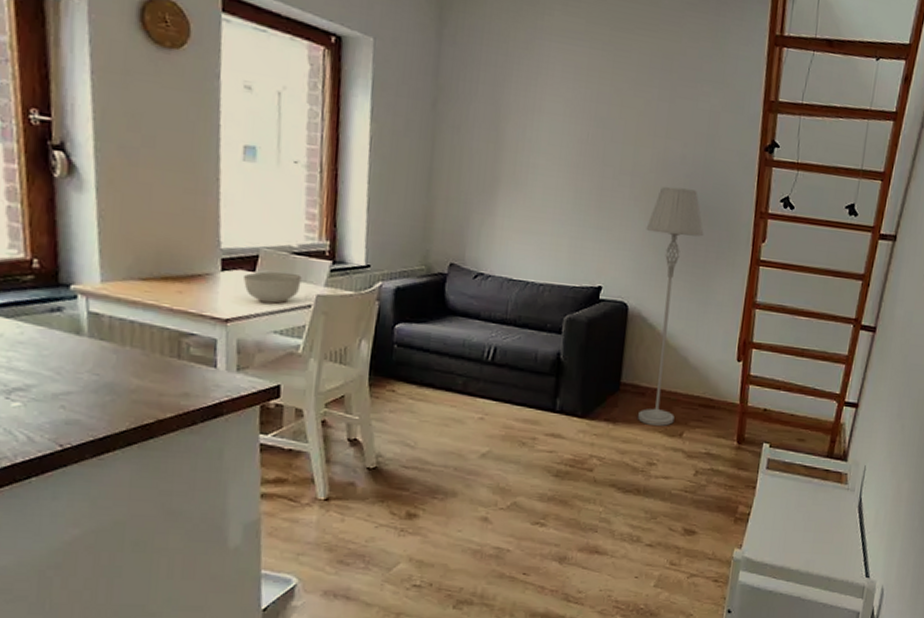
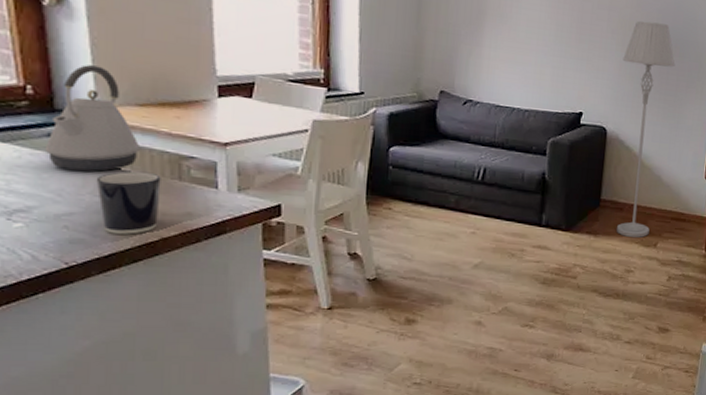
kettle: none [46,238,140,349] -> present [44,65,139,172]
mug: none [95,348,160,416] -> present [96,171,161,235]
bowl: present [242,271,302,304] -> none [239,98,298,129]

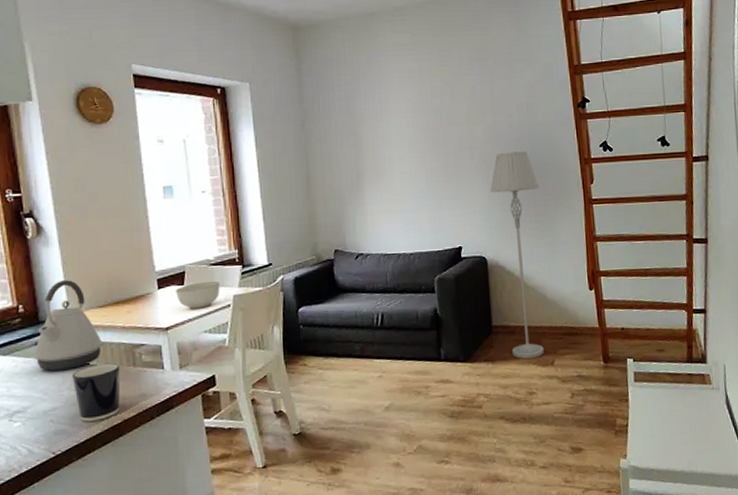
bowl: none [239,98,298,129] -> present [175,281,220,309]

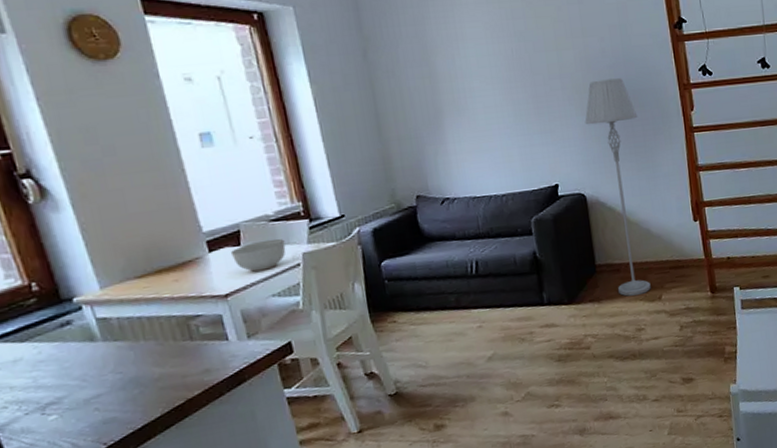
kettle: present [33,280,102,372] -> none [60,249,148,355]
mug: present [72,363,121,422] -> none [114,339,181,406]

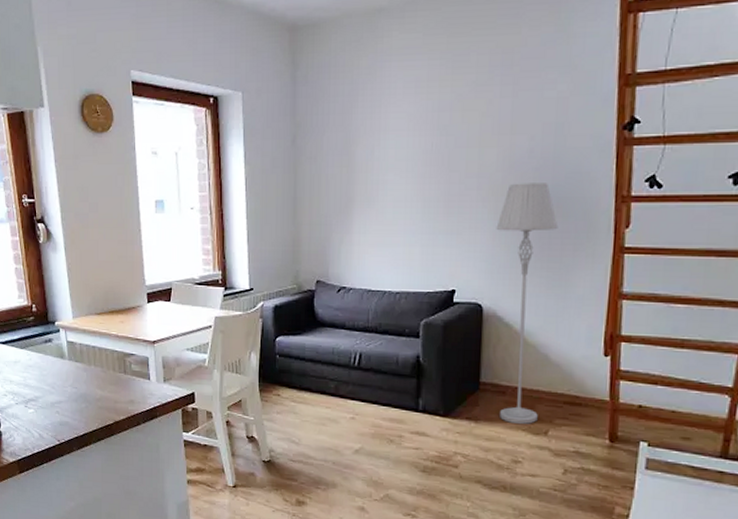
bowl: present [230,238,286,272] -> none [162,300,203,326]

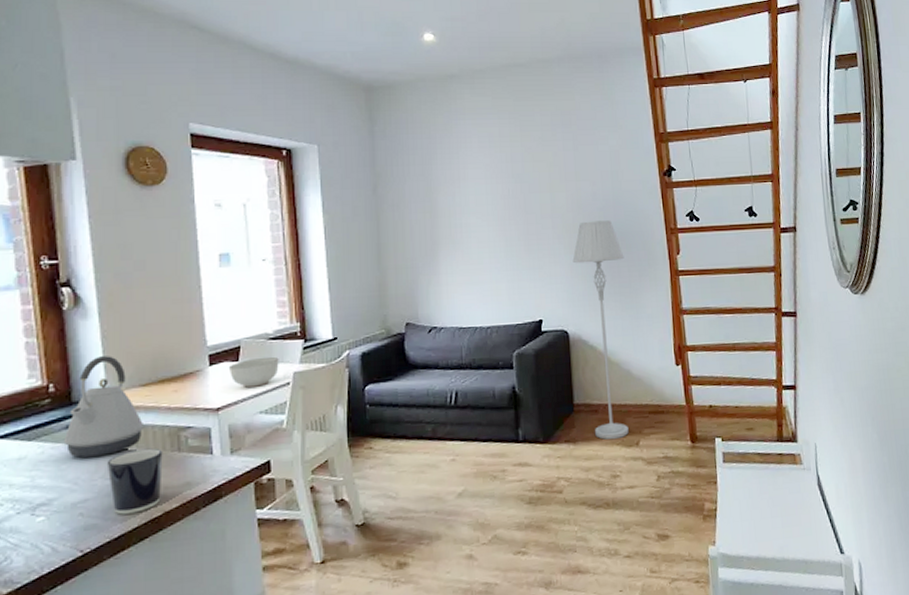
kettle: none [44,285,99,369] -> present [63,356,143,458]
mug: none [73,367,113,419] -> present [106,448,163,515]
bowl: none [162,300,203,326] -> present [228,356,279,388]

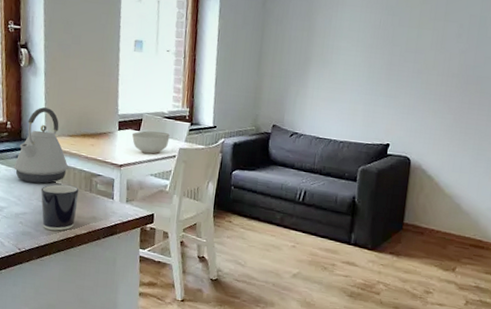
floor lamp: present [572,220,629,440] -> none [417,61,476,261]

